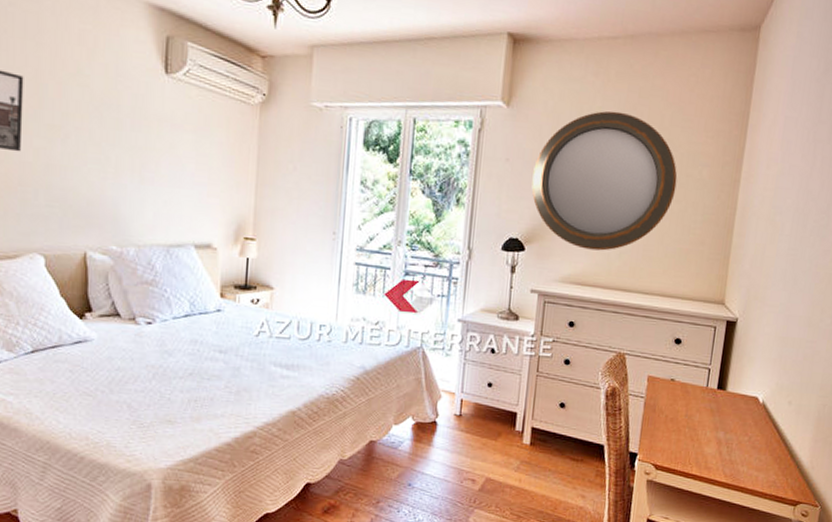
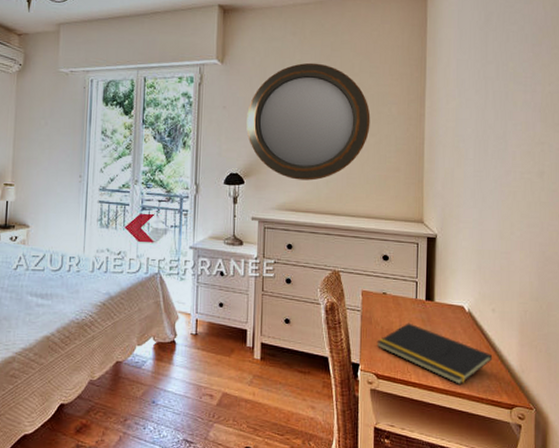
notepad: none [658,412,783,479] -> present [376,323,493,384]

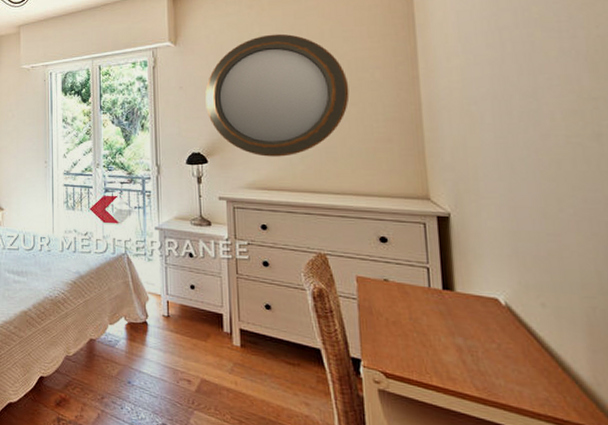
notepad: present [376,323,493,384] -> none [381,315,549,394]

